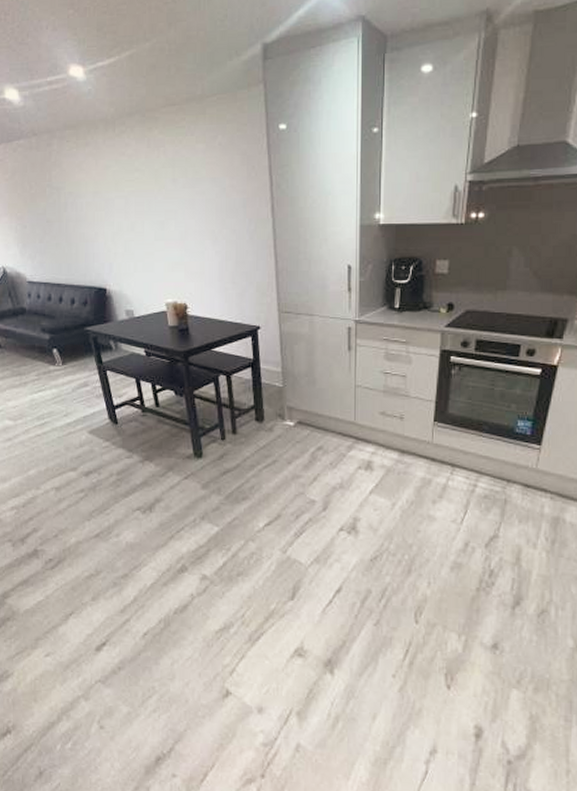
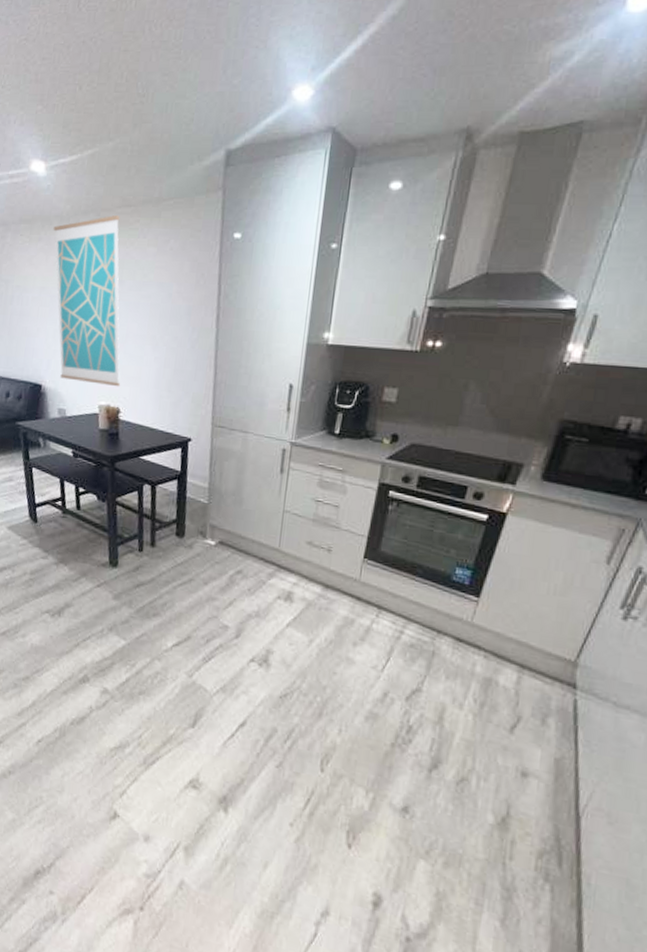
wall art: none [99,115,185,284] -> present [53,215,121,387]

